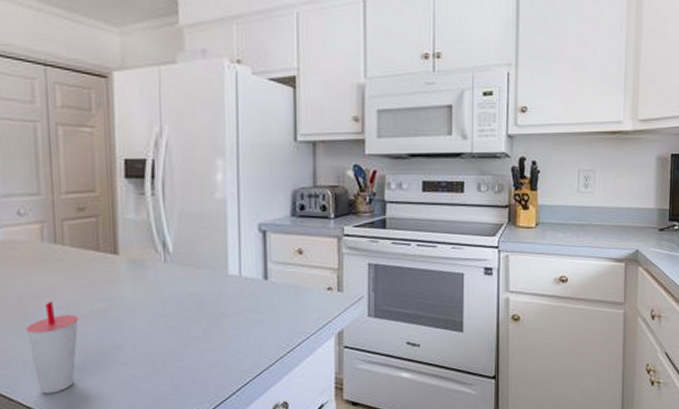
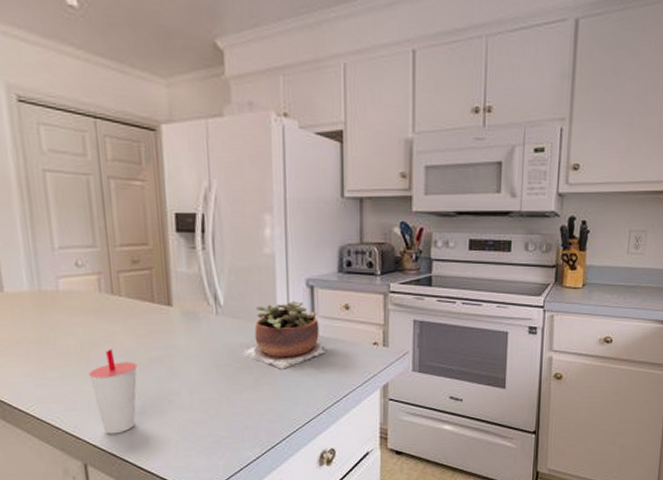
succulent plant: none [192,247,283,318] -> present [243,301,330,369]

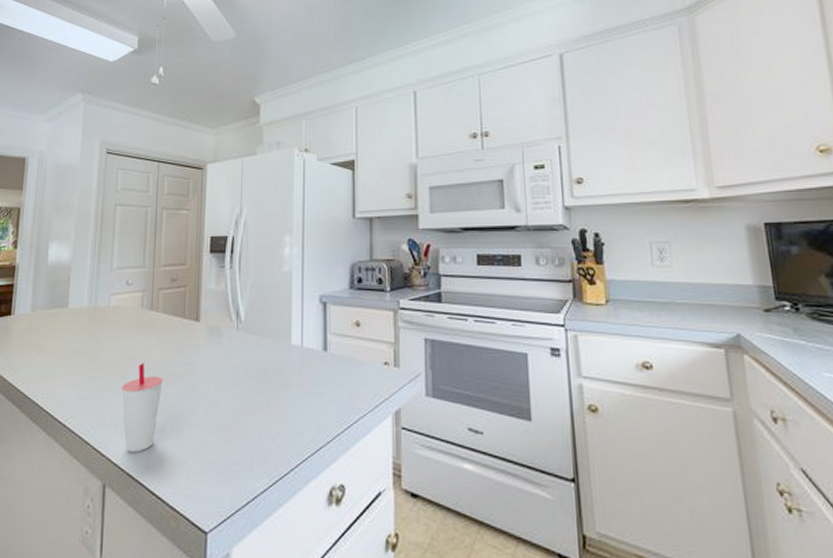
succulent plant: present [243,301,330,369] -> none [258,318,341,389]

